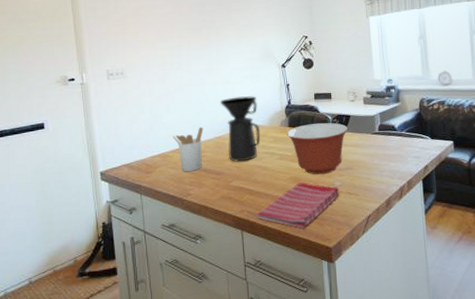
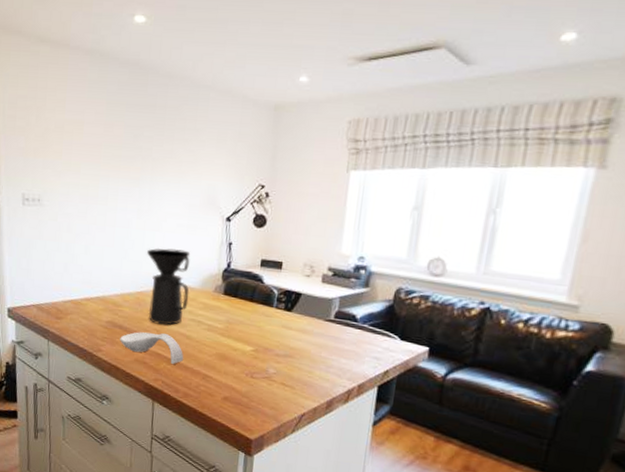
utensil holder: present [172,127,203,171] -> none [88,277,124,326]
spoon rest: none [206,169,264,195] -> present [120,332,184,365]
dish towel: present [256,182,340,228] -> none [171,361,272,413]
mixing bowl: present [286,123,348,175] -> none [219,295,296,358]

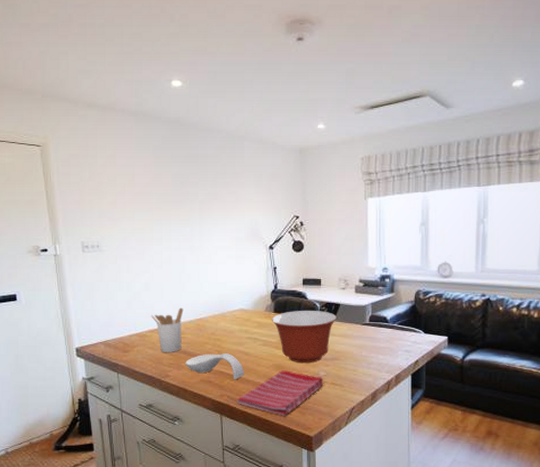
utensil holder: none [88,277,124,326] -> present [151,307,184,352]
coffee maker: present [146,247,191,326] -> none [202,278,244,346]
dish towel: none [171,361,272,413] -> present [236,370,324,416]
mixing bowl: none [219,295,296,358] -> present [271,311,337,364]

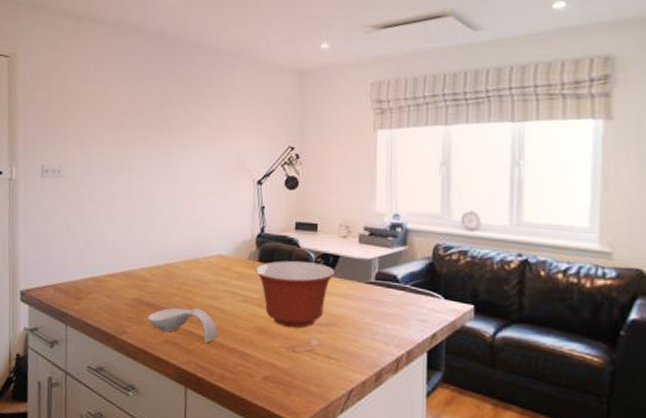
utensil holder: present [151,307,184,352] -> none [112,248,151,303]
dish towel: present [236,370,324,416] -> none [206,335,316,395]

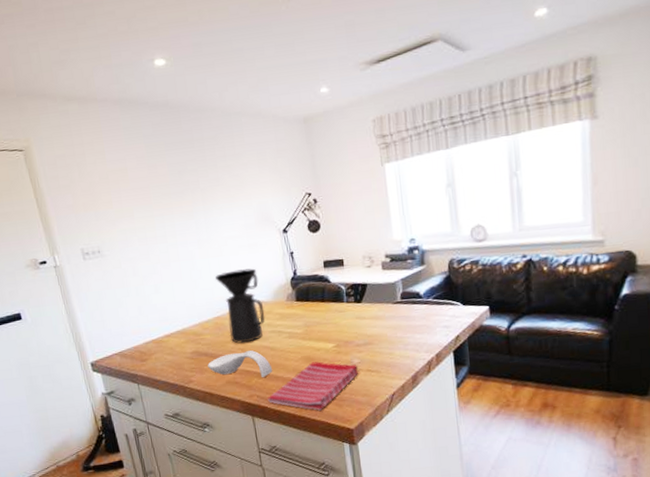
coffee maker: none [175,215,222,299] -> present [214,268,265,344]
dish towel: none [206,335,316,395] -> present [267,362,359,411]
mixing bowl: present [254,261,335,329] -> none [294,293,365,353]

